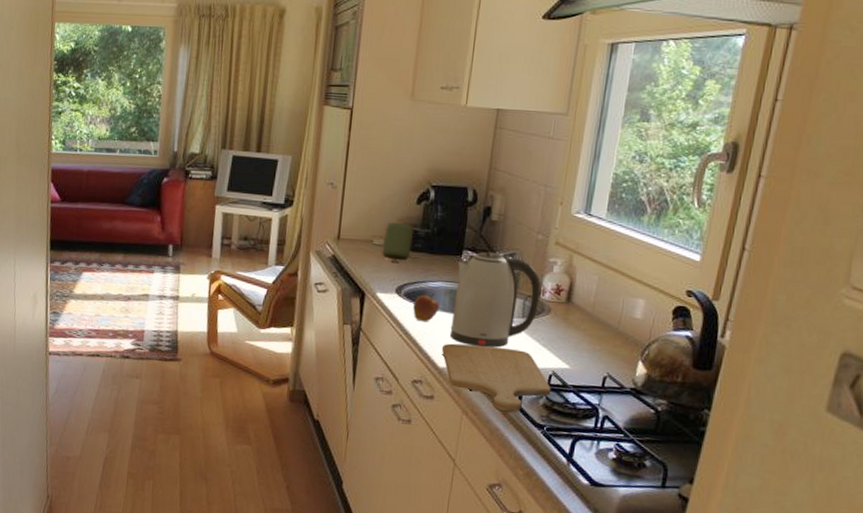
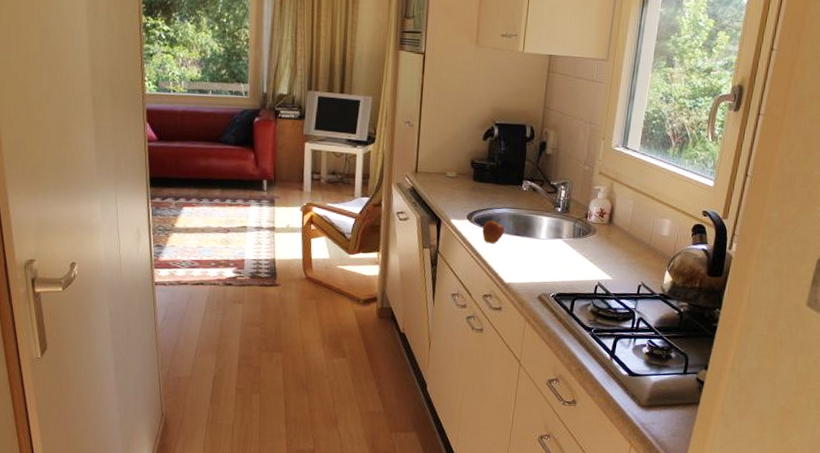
canister: present [373,219,425,264] -> none [446,154,491,193]
chopping board: present [442,343,551,413] -> none [508,261,597,319]
kettle: present [449,251,542,348] -> none [513,181,589,264]

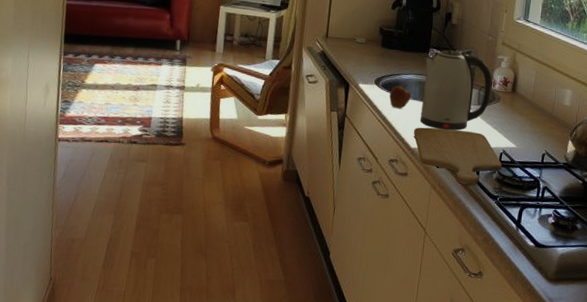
chopping board: none [508,261,597,319] -> present [414,127,502,186]
kettle: none [513,181,589,264] -> present [420,49,493,131]

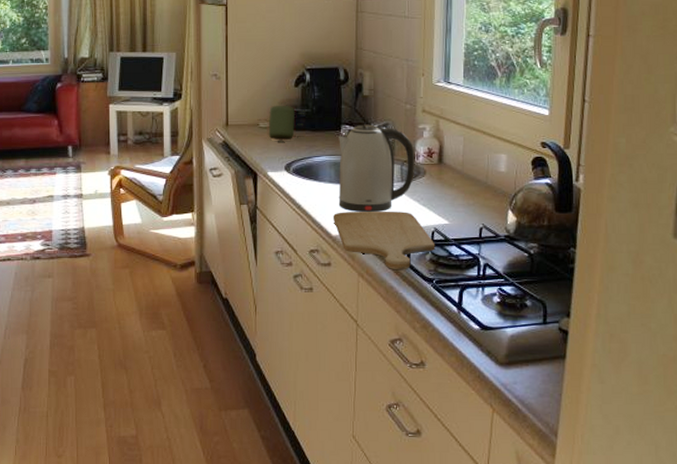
canister: none [356,21,399,59] -> present [258,102,305,143]
fruit: present [389,84,411,109] -> none [302,167,326,195]

